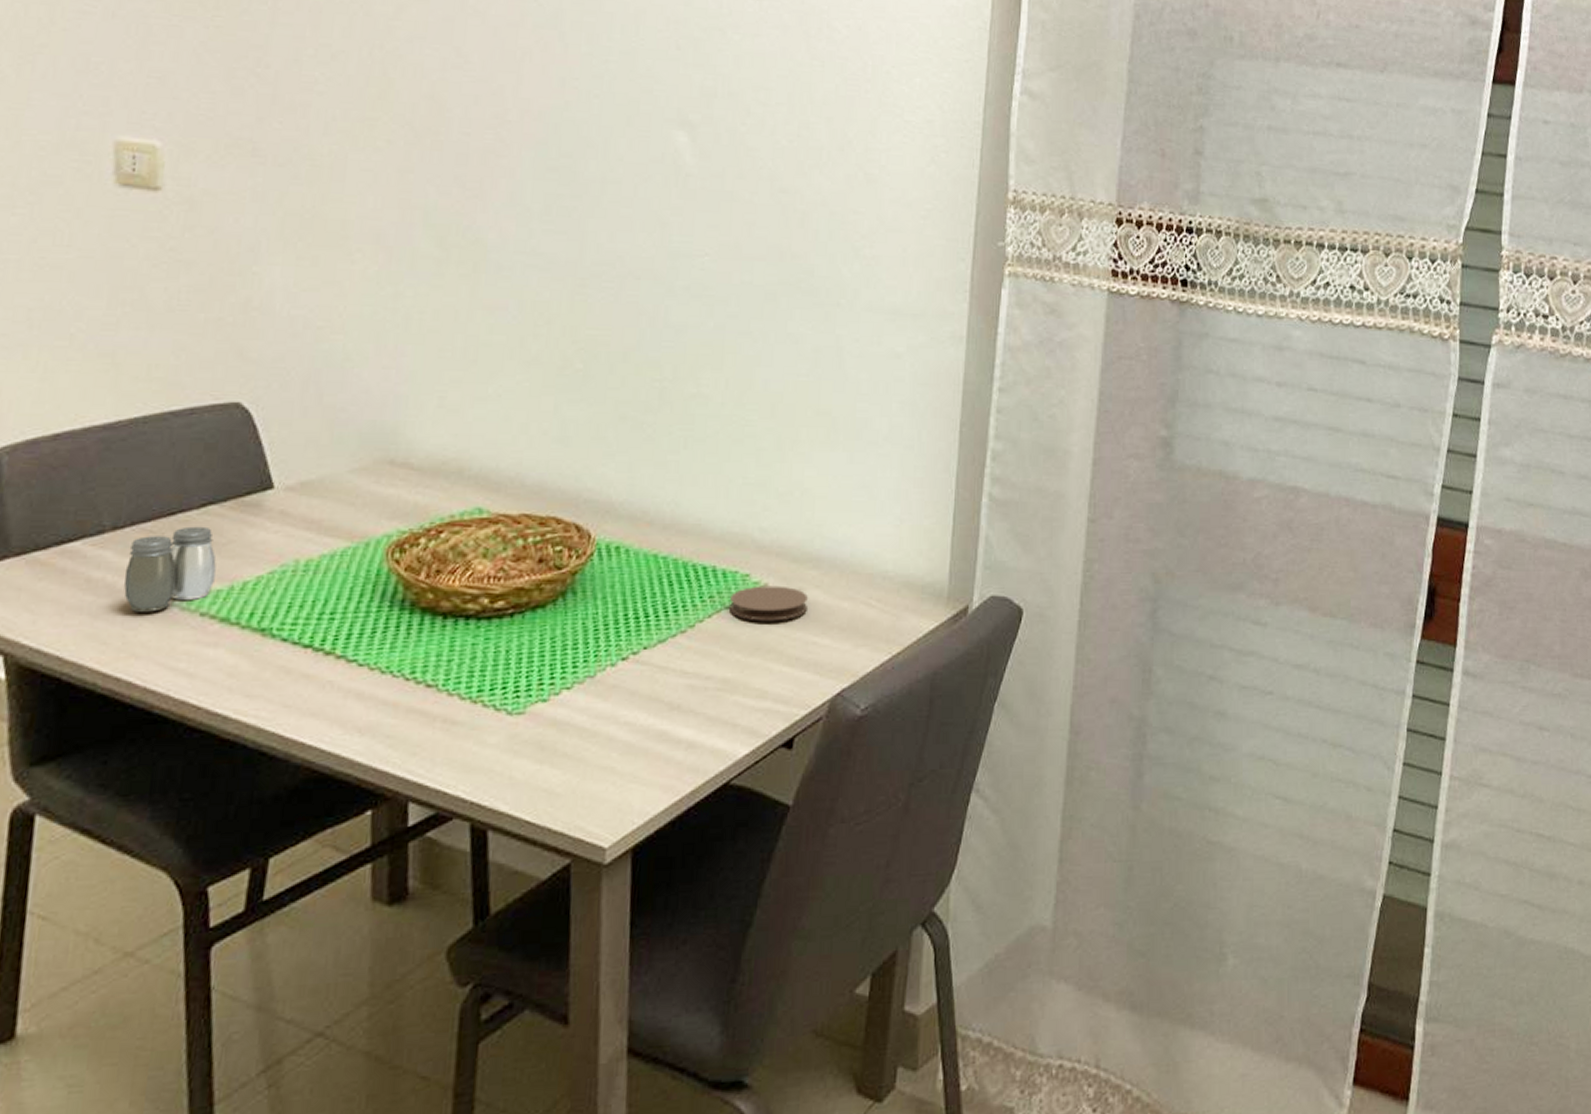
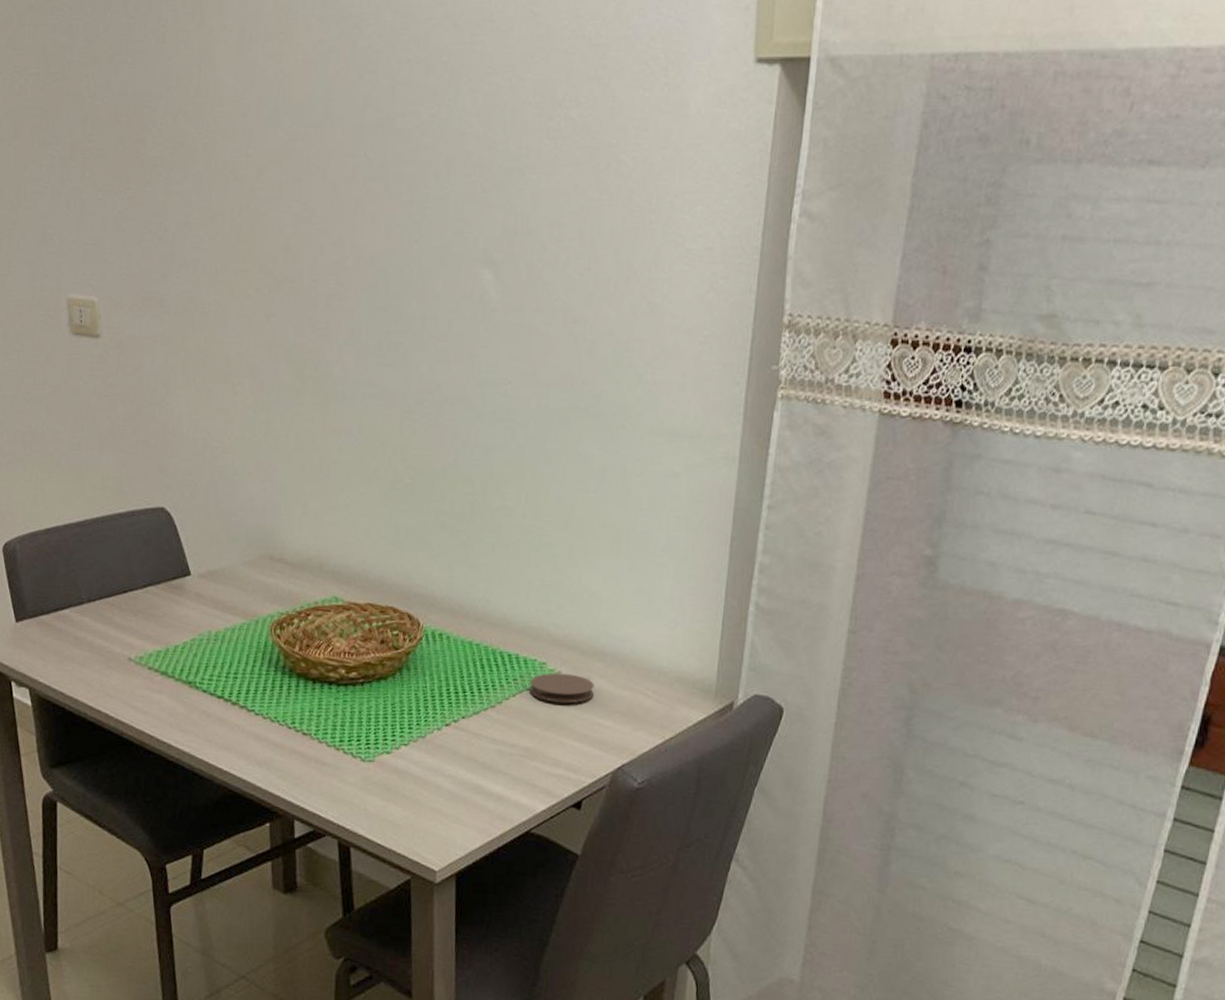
salt and pepper shaker: present [123,526,217,612] -> none [98,602,156,664]

